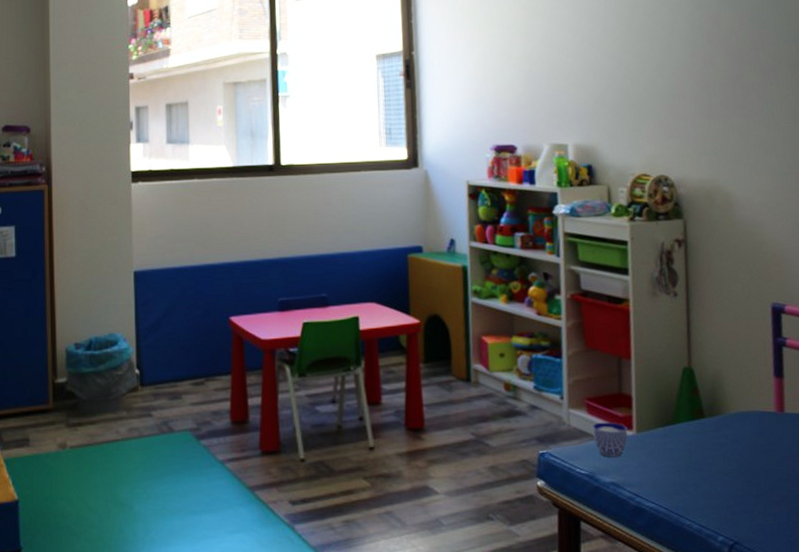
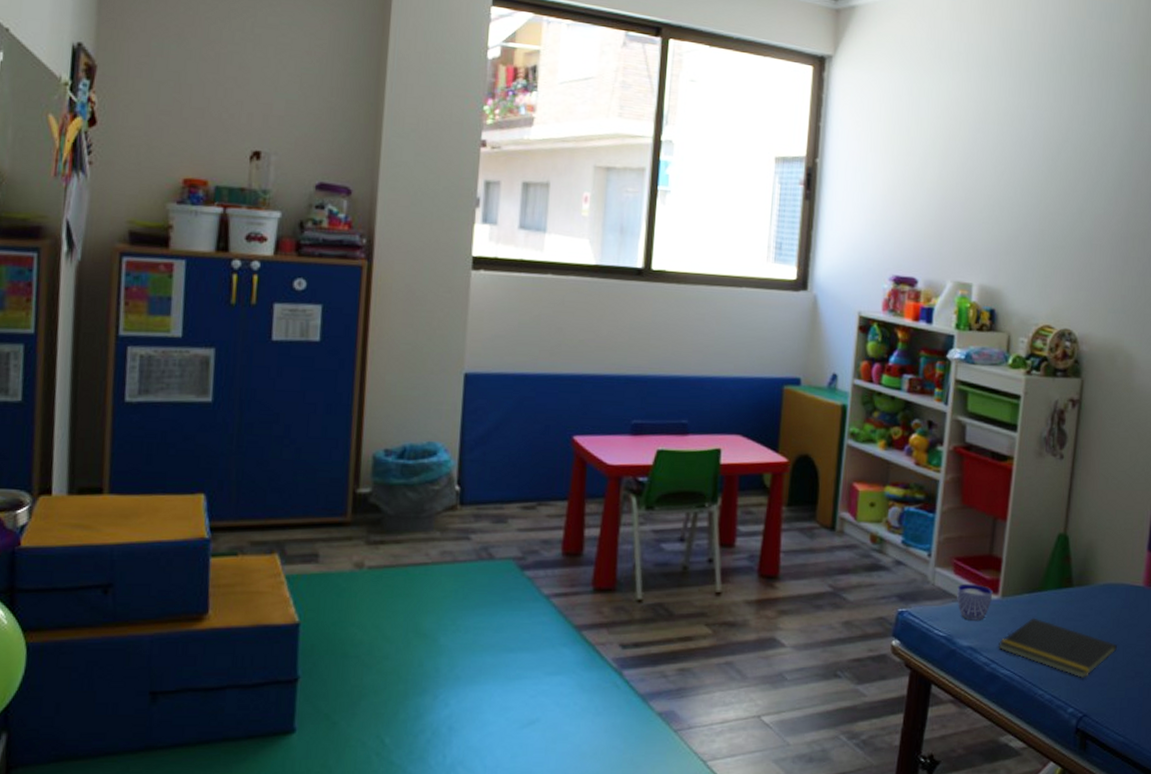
notepad: none [640,450,758,506] -> present [998,617,1117,678]

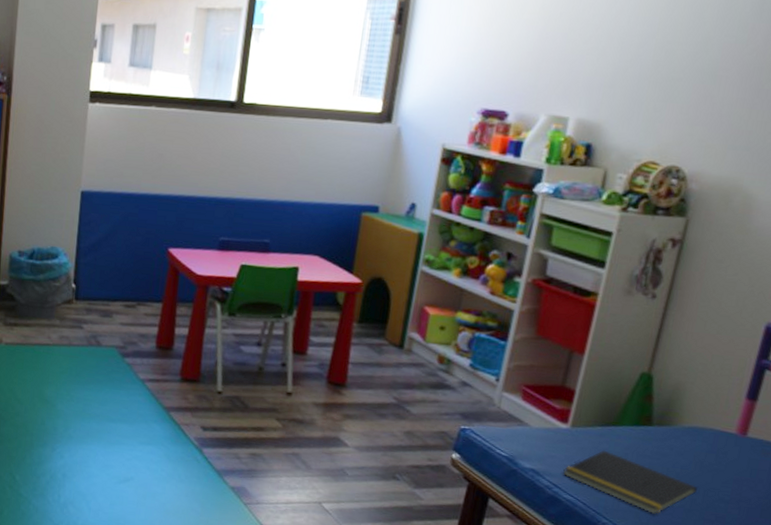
cup: present [957,583,993,621] -> none [522,410,562,446]

